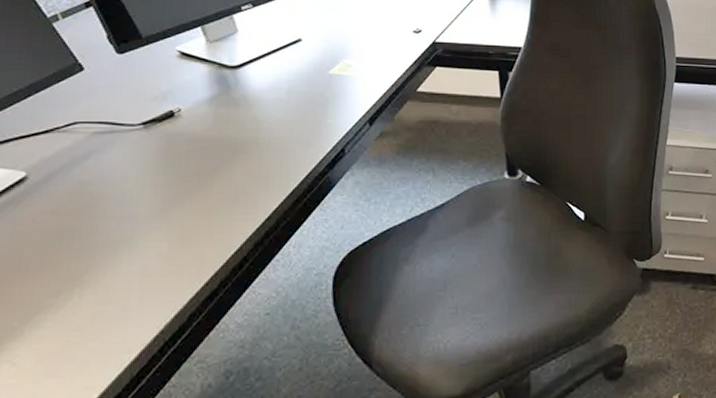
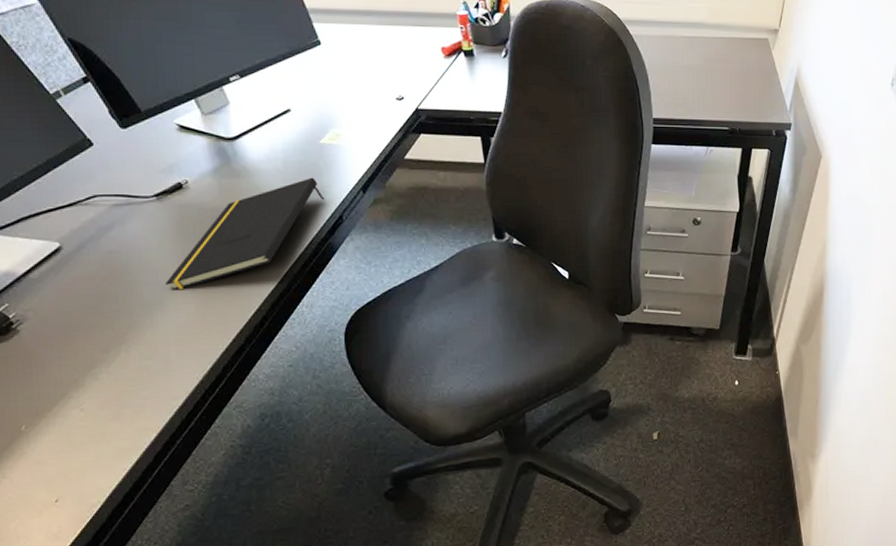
notepad: none [138,108,328,227] -> present [165,177,325,291]

